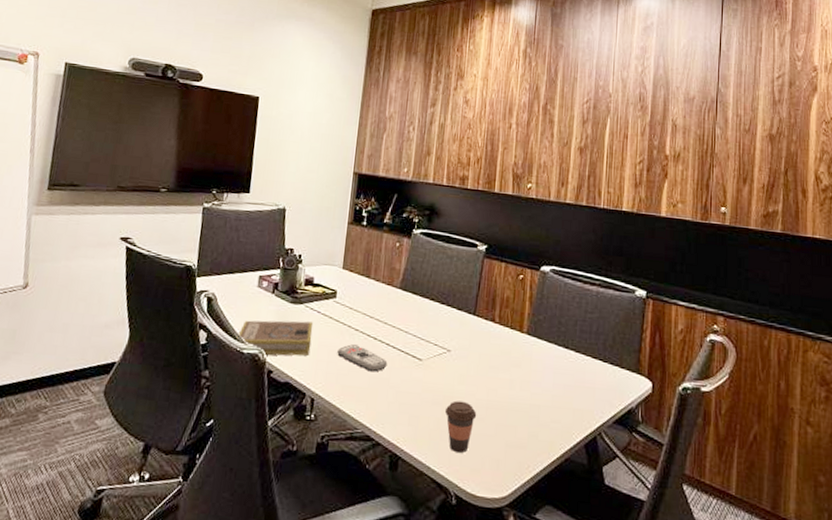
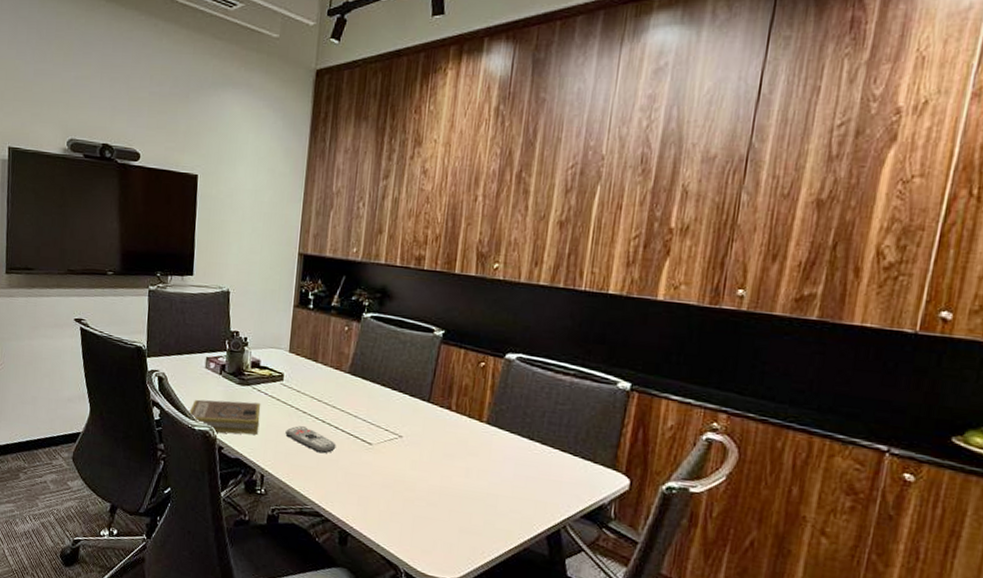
coffee cup: present [444,400,477,453] -> none [395,485,429,534]

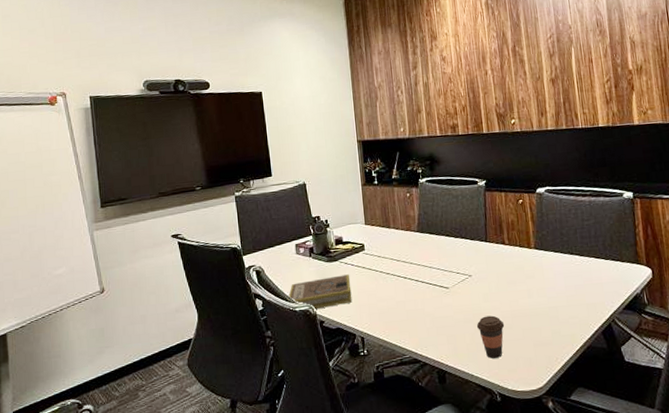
remote control: present [285,426,336,454] -> none [375,286,420,306]
coffee cup: none [395,485,429,534] -> present [476,315,505,358]

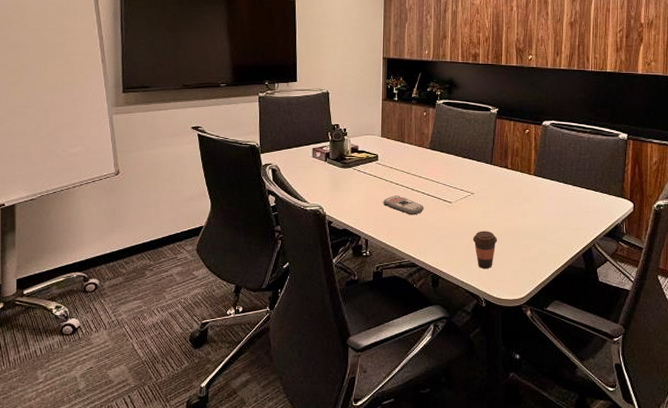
book: present [287,274,352,310] -> none [300,181,362,210]
remote control: none [375,286,420,306] -> present [383,195,424,215]

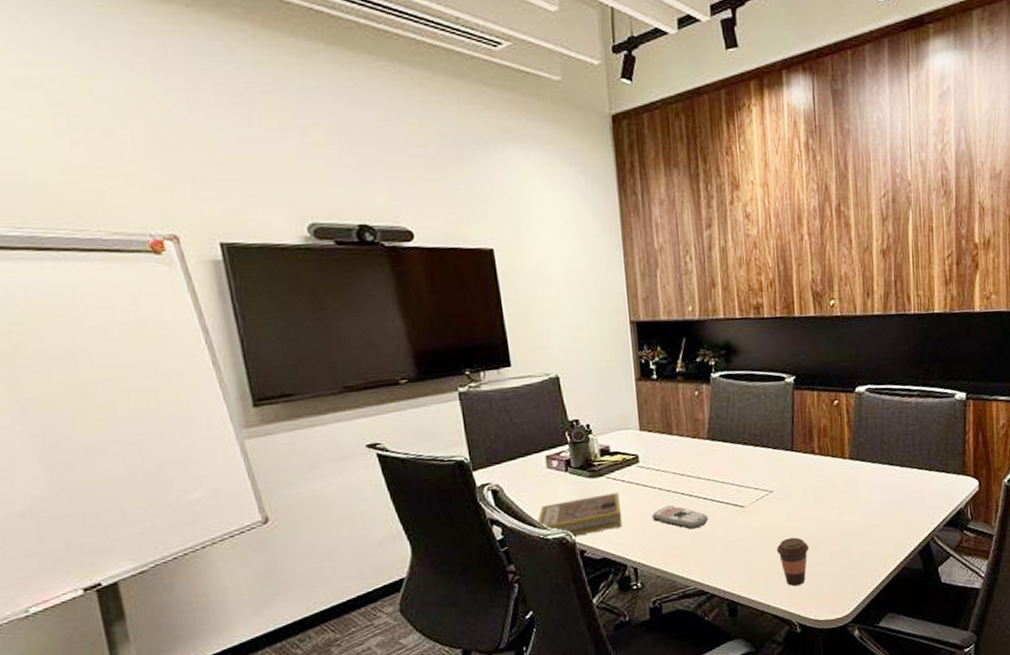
book: none [300,181,362,210] -> present [536,492,623,537]

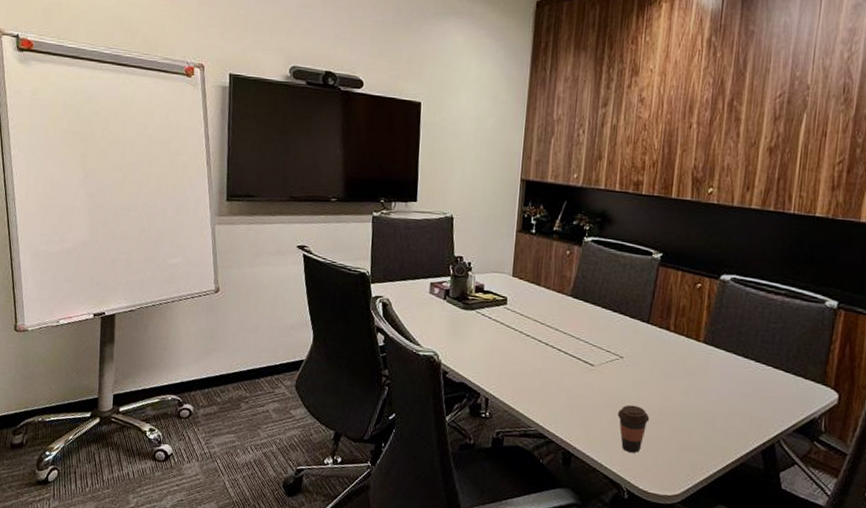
book: present [536,492,623,537] -> none [412,324,485,359]
remote control: present [652,505,709,529] -> none [509,349,559,376]

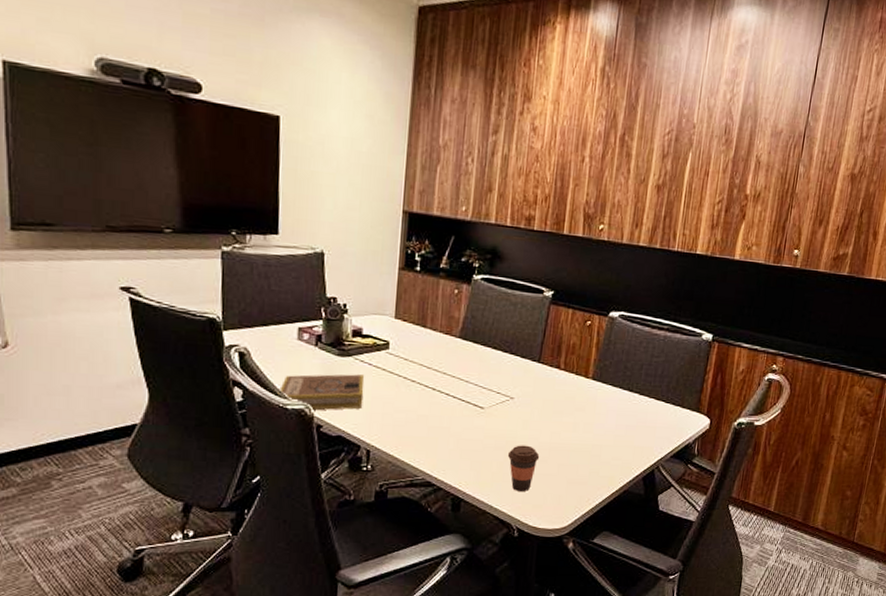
book: none [412,324,485,359] -> present [278,374,365,411]

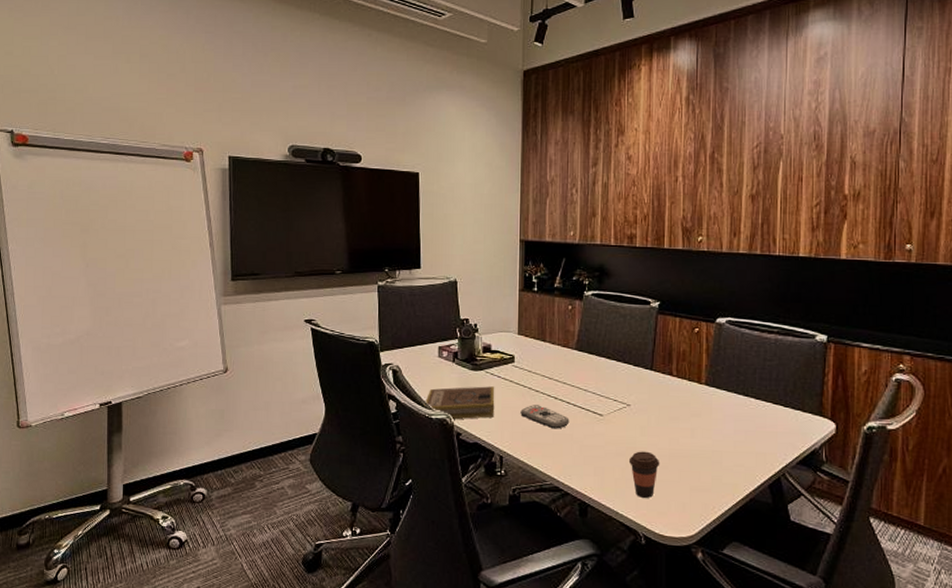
remote control: none [393,396,448,422] -> present [520,405,570,429]

